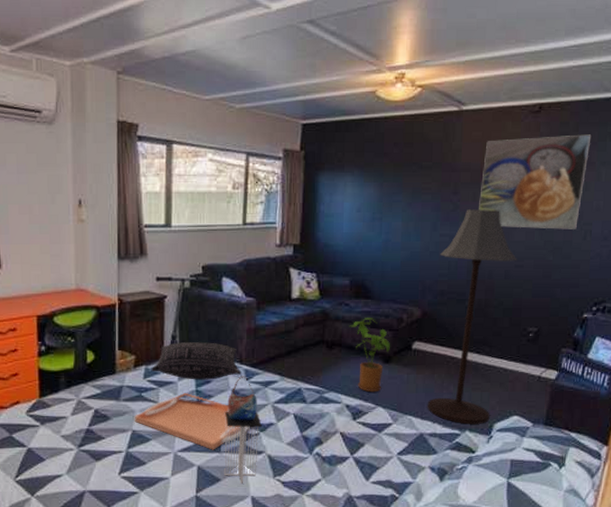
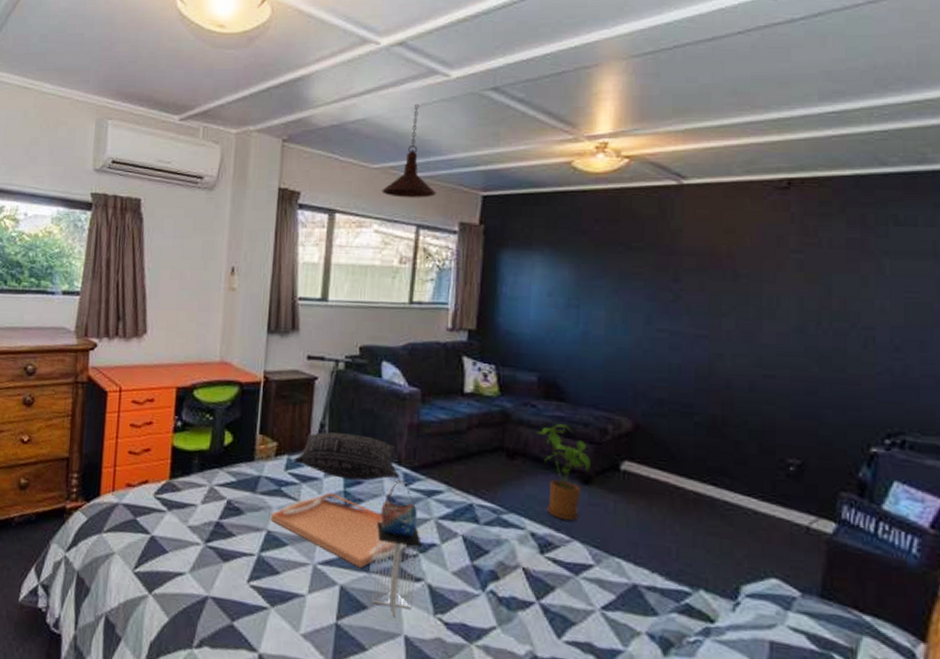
pendant light: none [214,37,262,128] -> present [381,105,436,198]
floor lamp: present [427,209,518,424] -> none [642,301,768,584]
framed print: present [479,134,592,230] -> none [709,216,866,334]

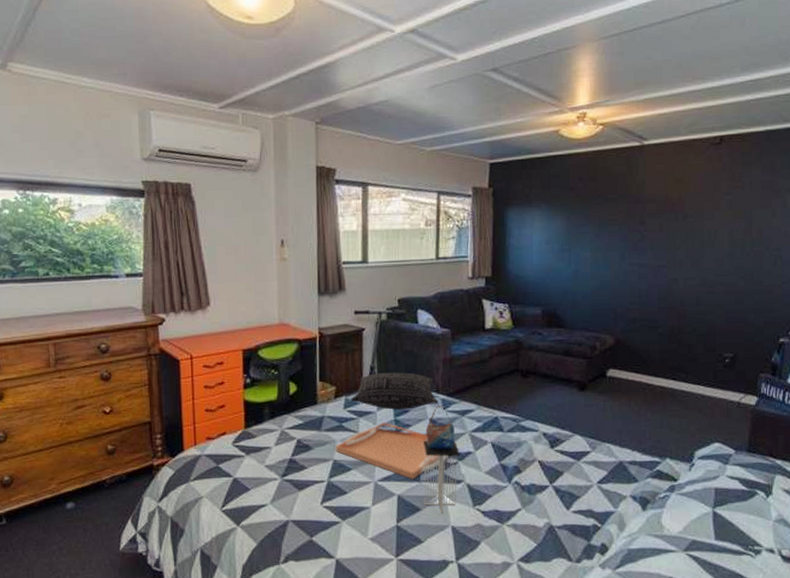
pendant light: present [381,105,436,198] -> none [406,86,452,169]
house plant: present [536,424,590,521] -> none [543,346,585,420]

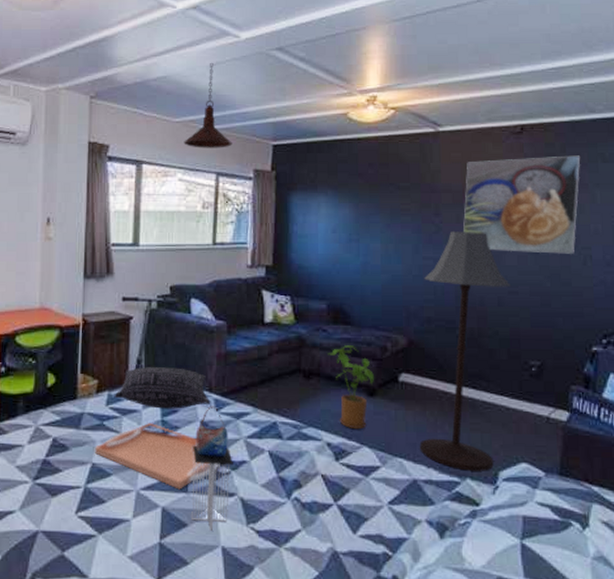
pendant light: none [406,86,452,169] -> present [184,63,232,148]
house plant: none [543,346,585,420] -> present [328,345,374,430]
floor lamp: none [625,238,709,452] -> present [419,231,512,471]
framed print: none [666,163,775,256] -> present [463,155,581,254]

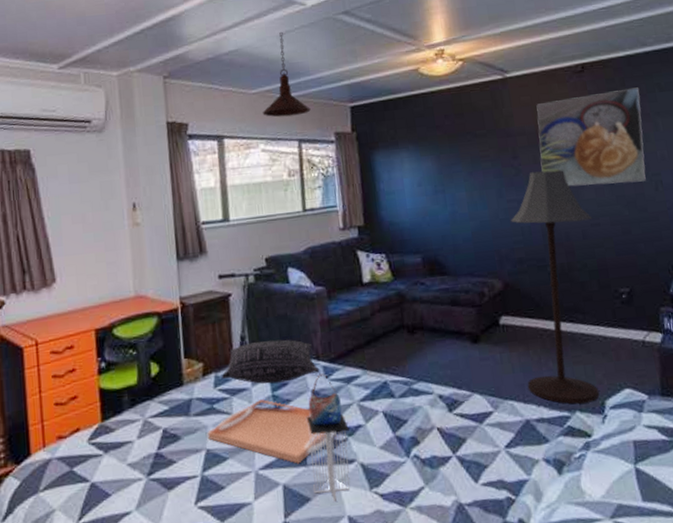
house plant: present [328,345,374,430] -> none [428,295,476,378]

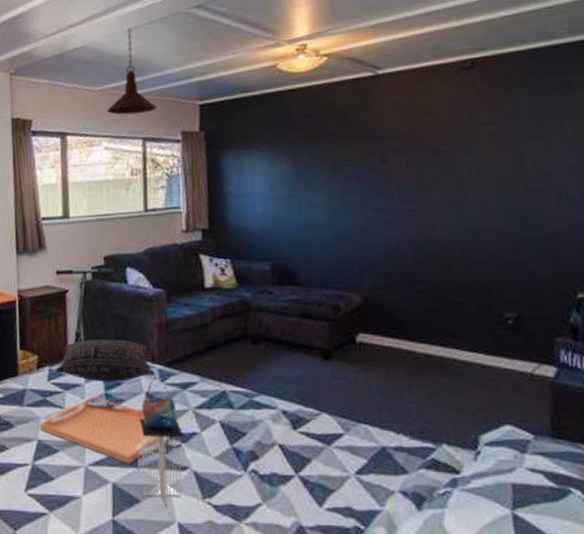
floor lamp: present [511,169,600,404] -> none [375,177,476,436]
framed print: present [536,87,646,187] -> none [413,86,547,197]

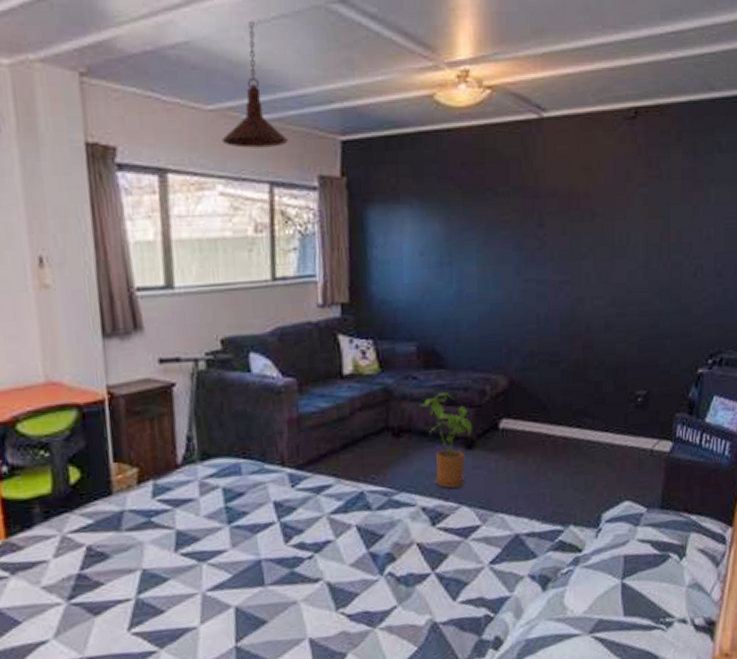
serving tray: present [39,397,180,464] -> none [142,512,312,584]
pillow: present [55,339,155,382] -> none [161,441,285,494]
tote bag: present [138,377,183,506] -> none [265,482,316,624]
house plant: none [275,307,329,396] -> present [419,392,472,489]

